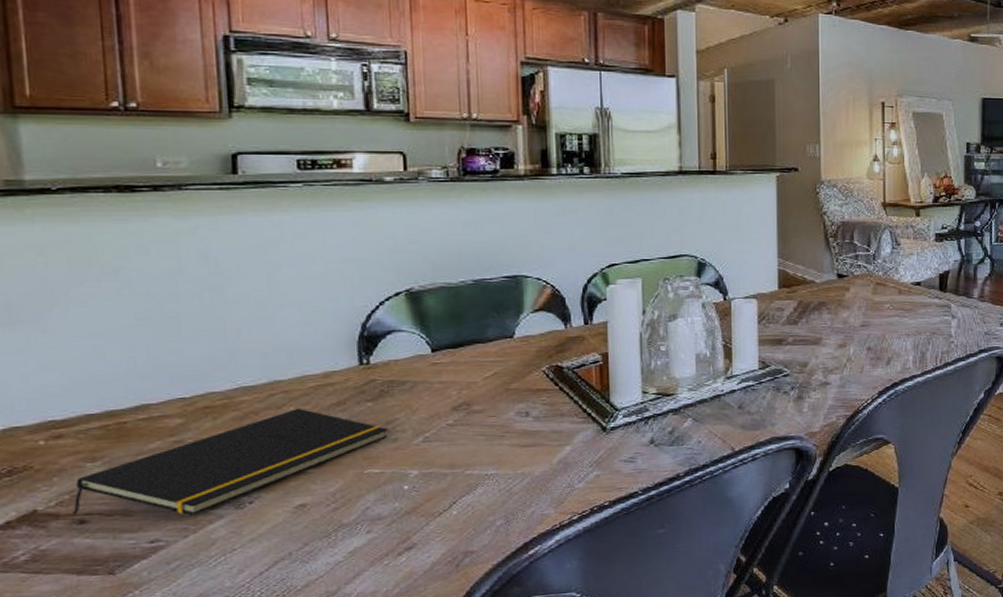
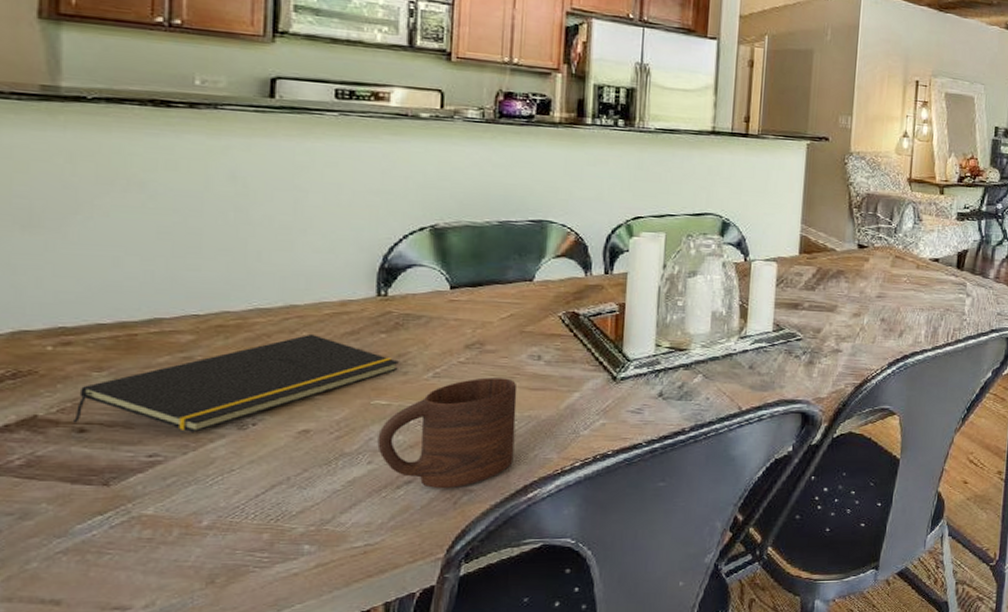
cup: none [374,437,511,553] -> present [377,377,518,489]

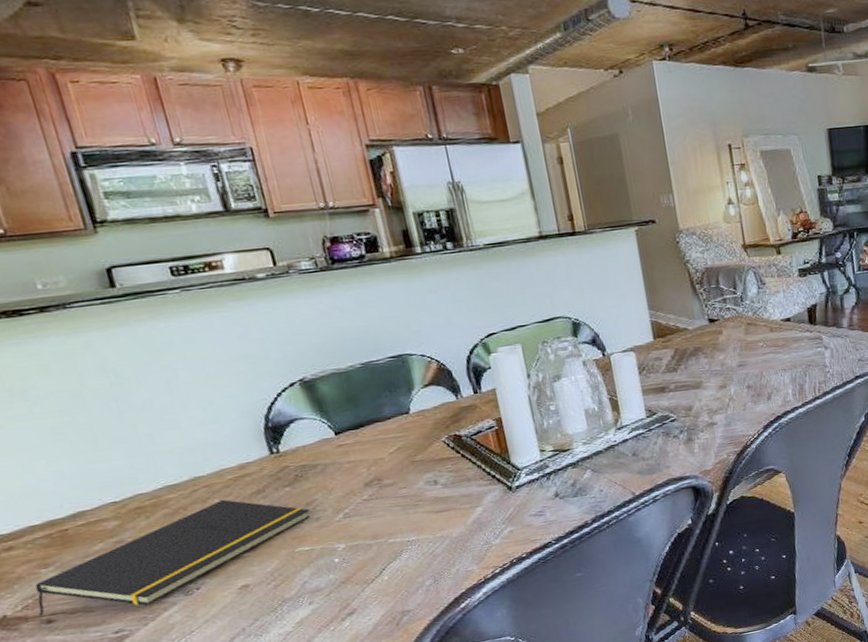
cup: present [377,377,518,489] -> none [310,506,439,615]

